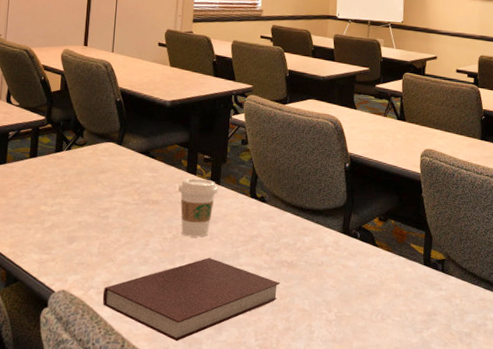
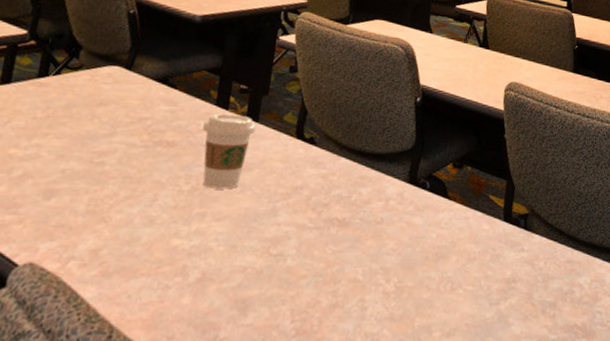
notebook: present [102,258,281,341] -> none [86,216,329,327]

